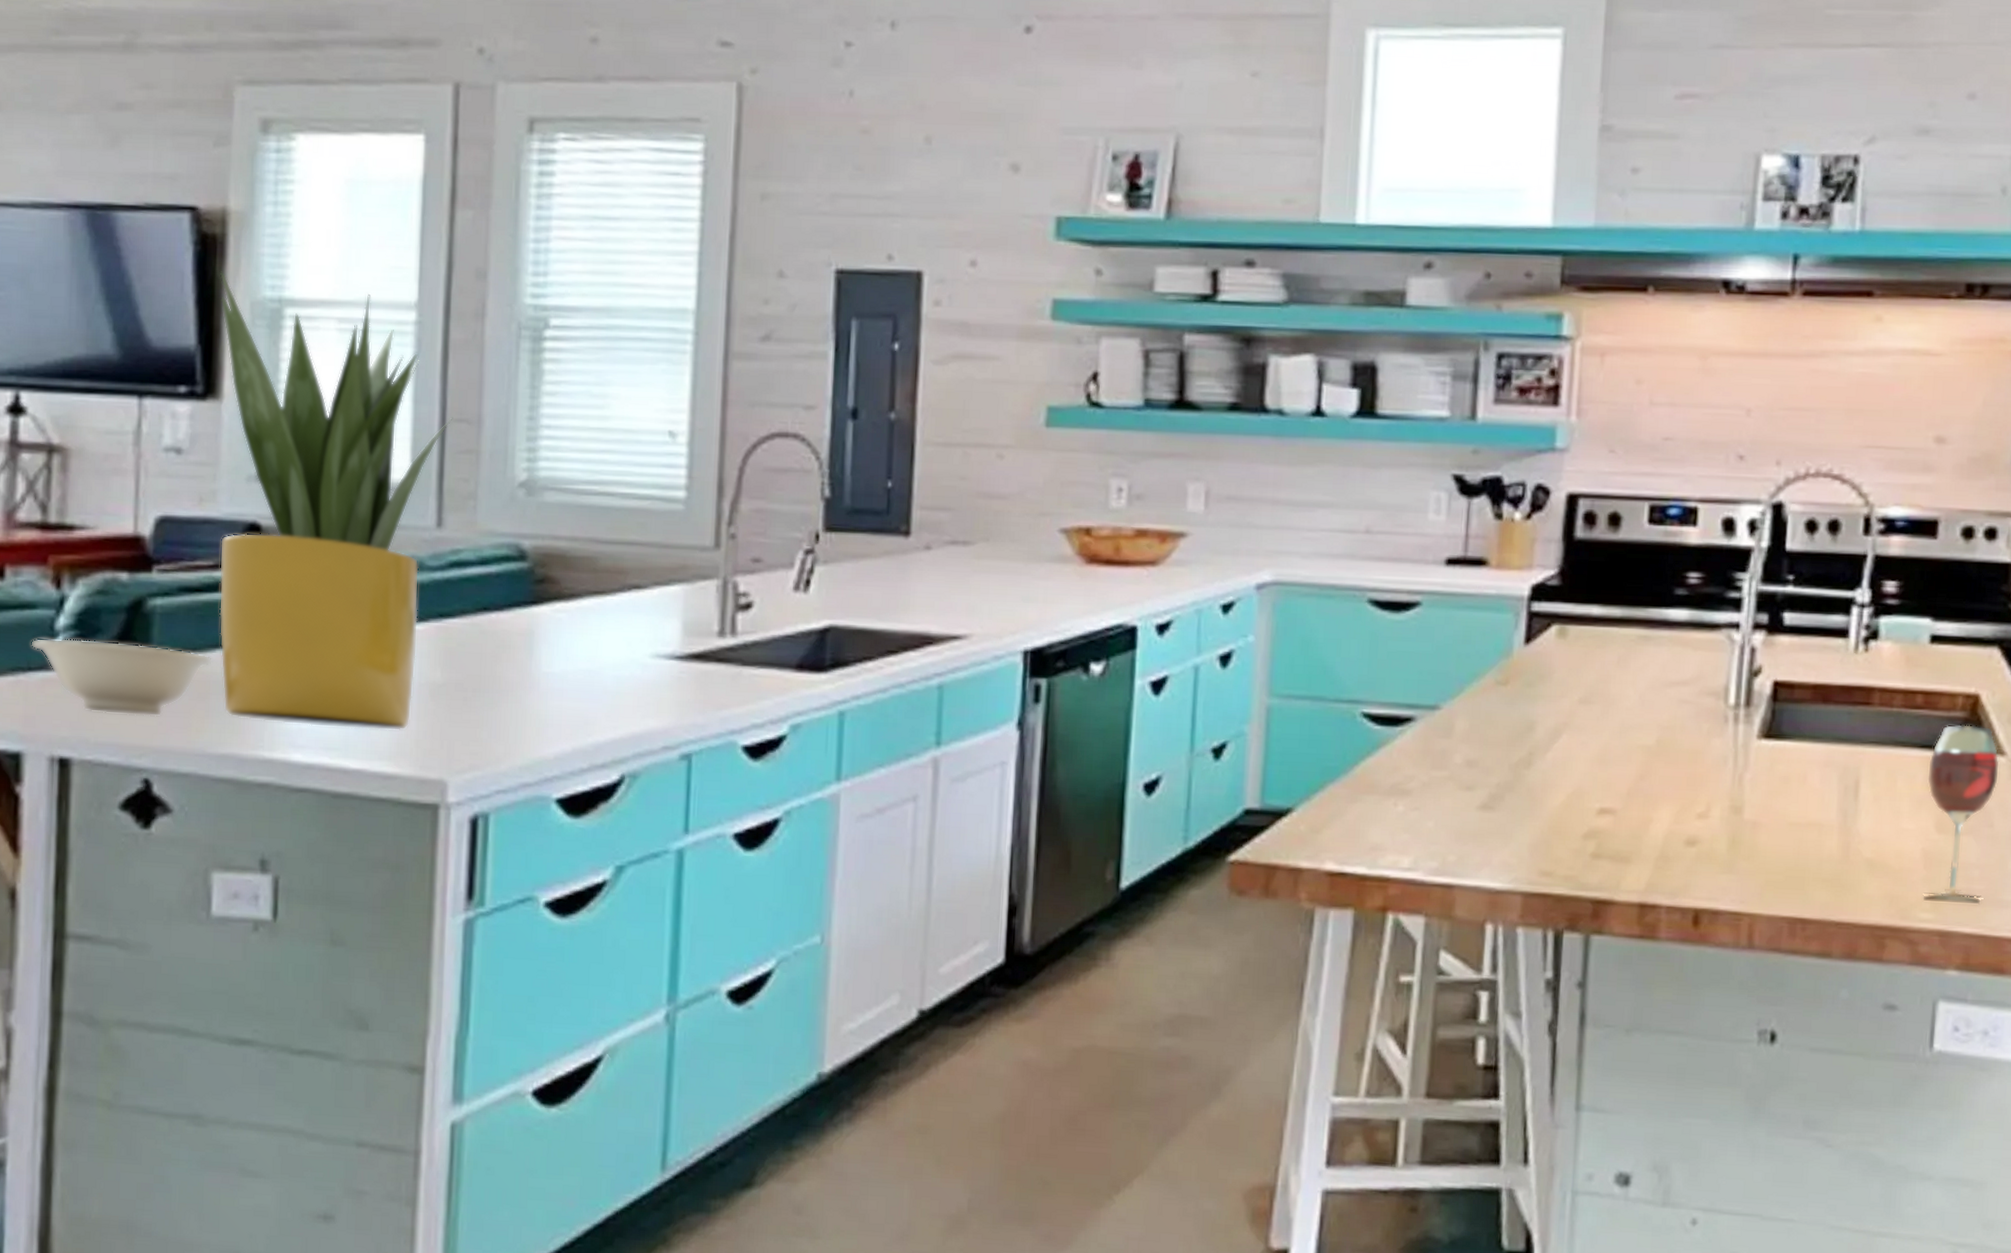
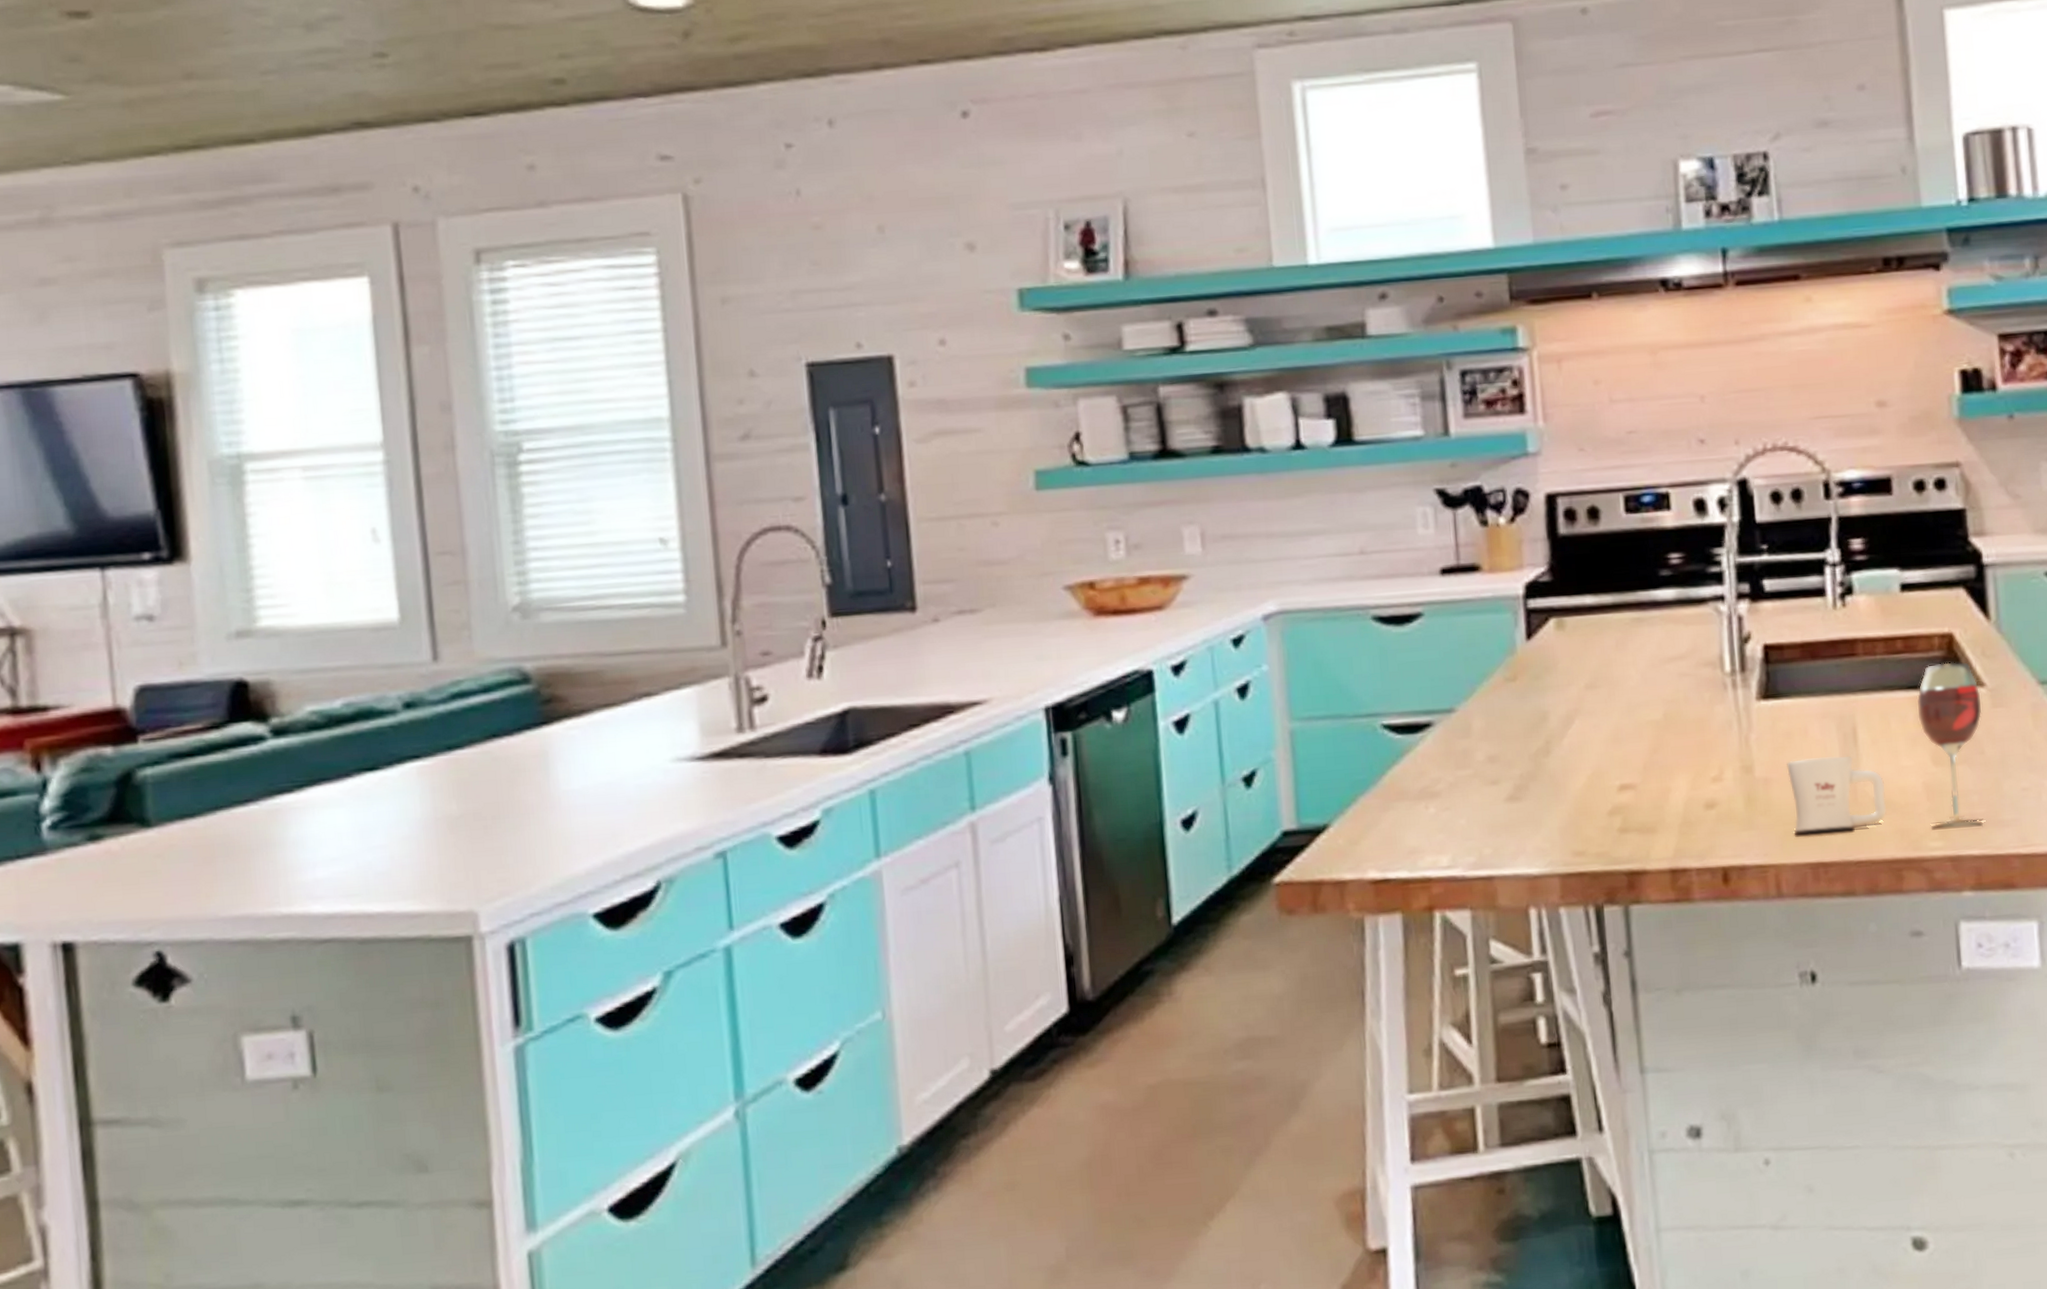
bowl: present [31,638,213,717] -> none [16,816,215,892]
planter: present [219,271,453,731] -> none [172,434,436,878]
mug: none [1775,806,1881,892] -> present [1787,756,1886,838]

